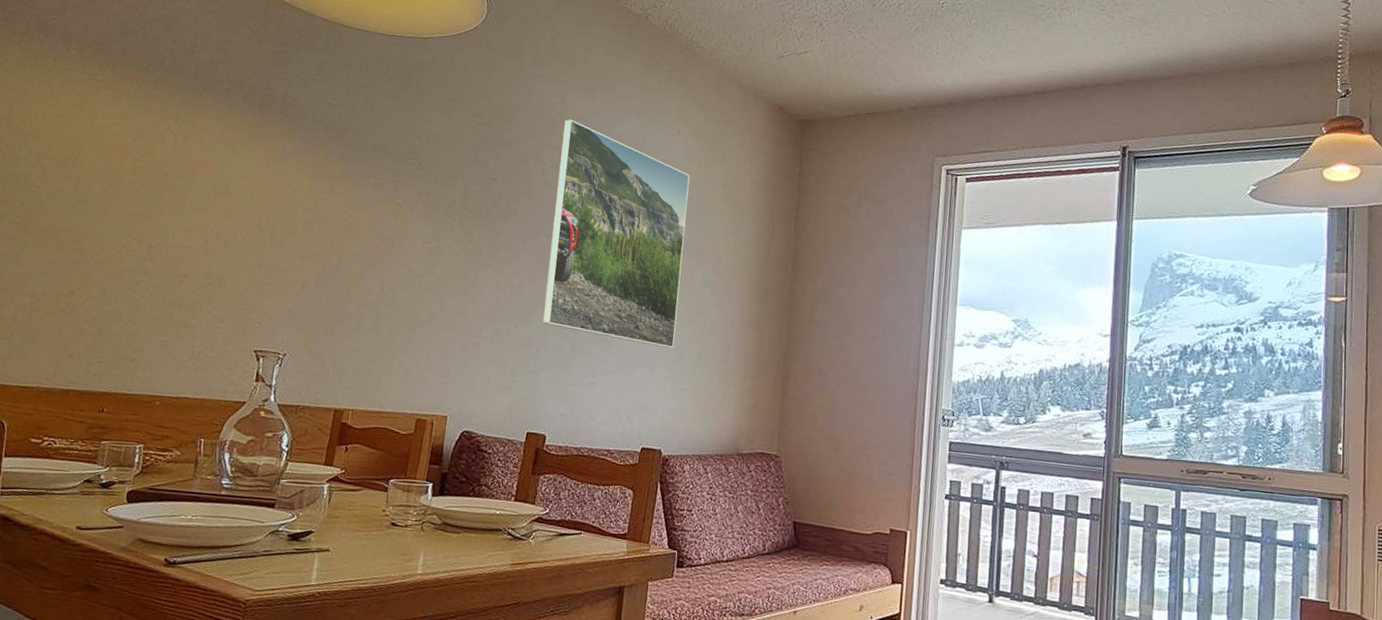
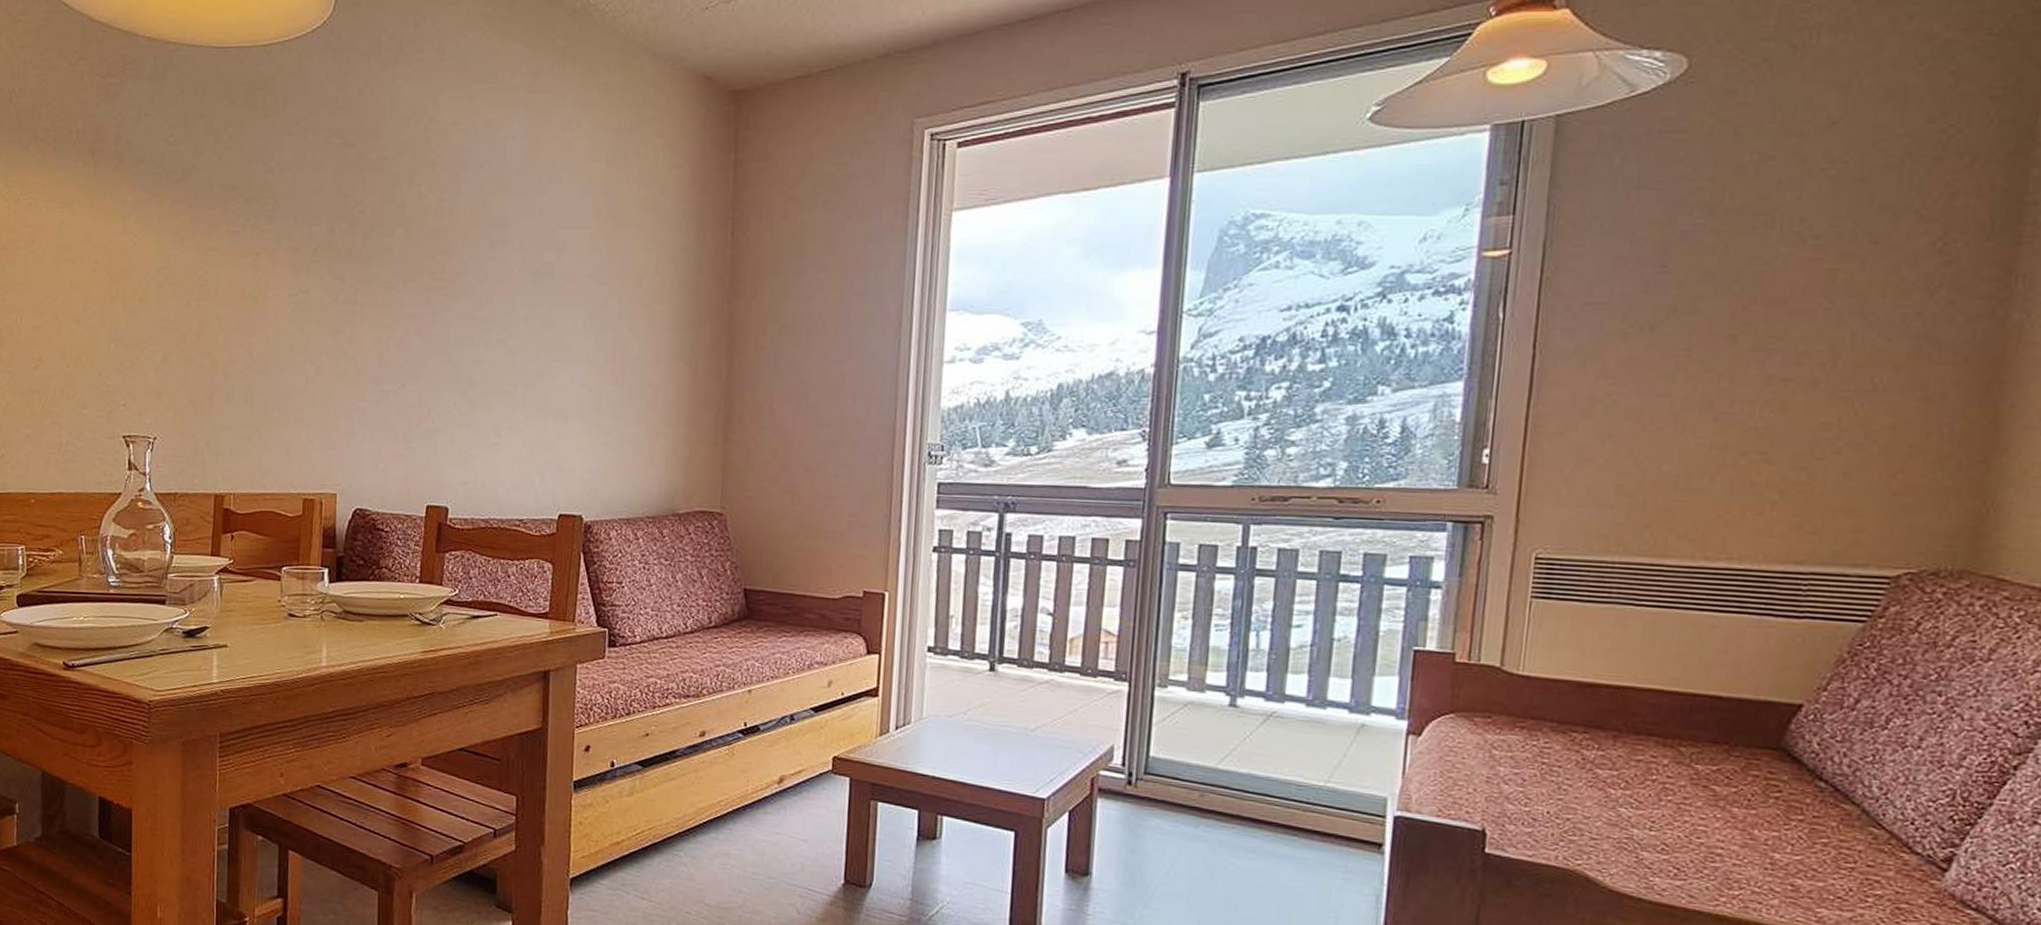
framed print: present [542,119,690,348] -> none [433,125,597,395]

